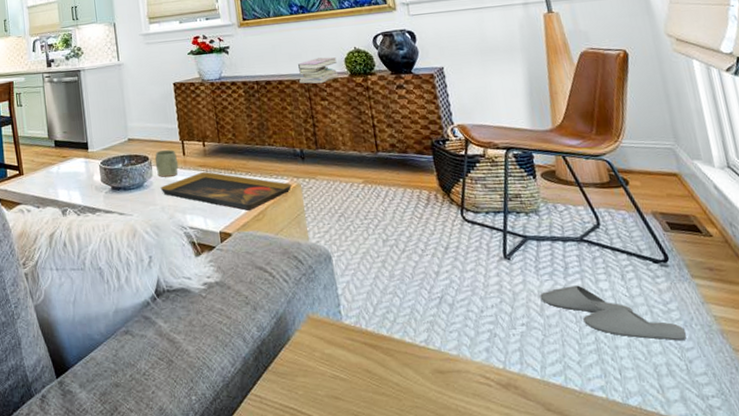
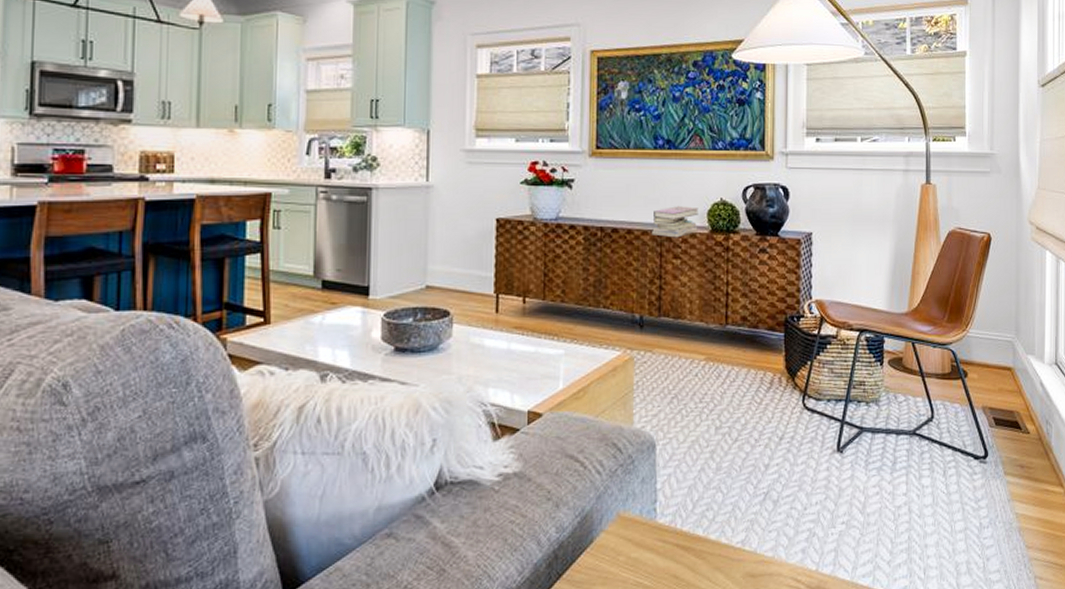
mug: present [155,150,179,177] -> none [457,305,488,339]
decorative tray: present [160,172,292,211] -> none [460,336,624,386]
slippers: present [540,285,687,341] -> none [864,481,990,539]

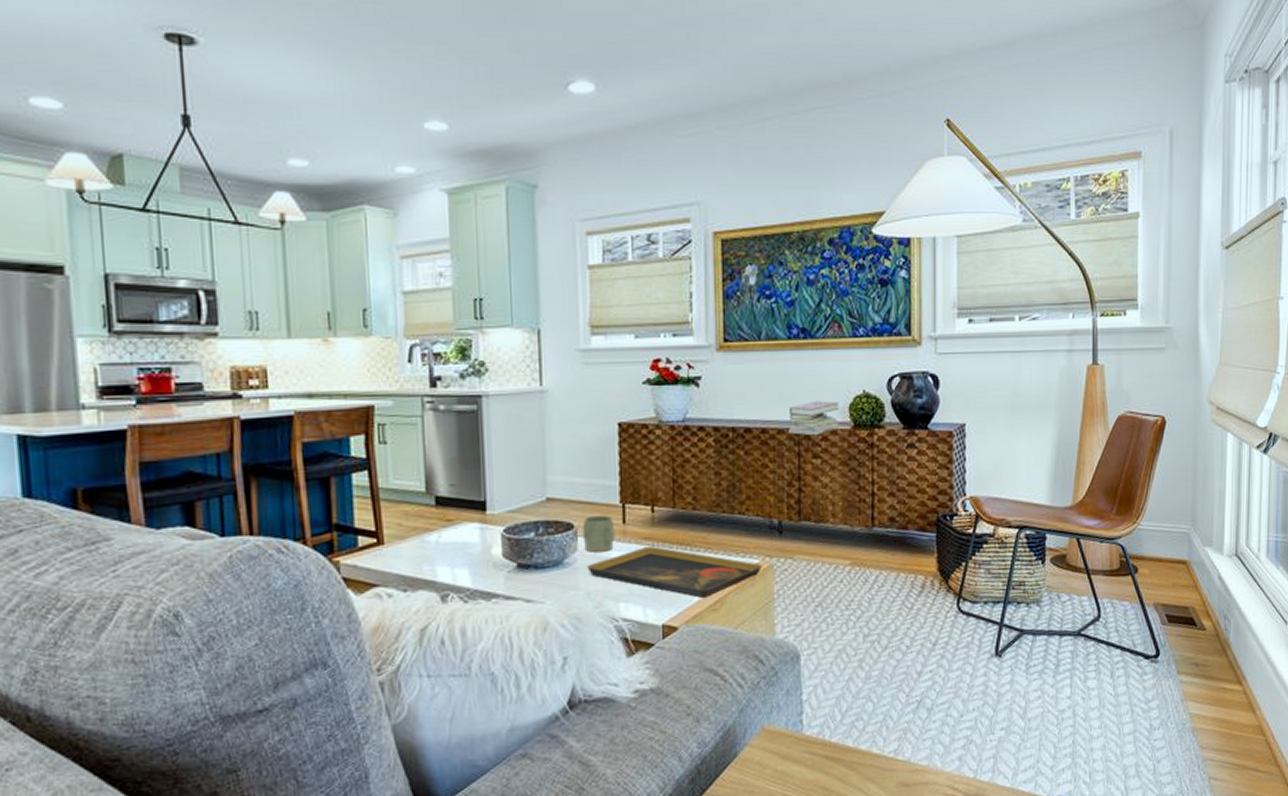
mug: none [457,305,488,339] -> present [582,515,616,552]
decorative tray: none [460,336,624,386] -> present [587,546,763,598]

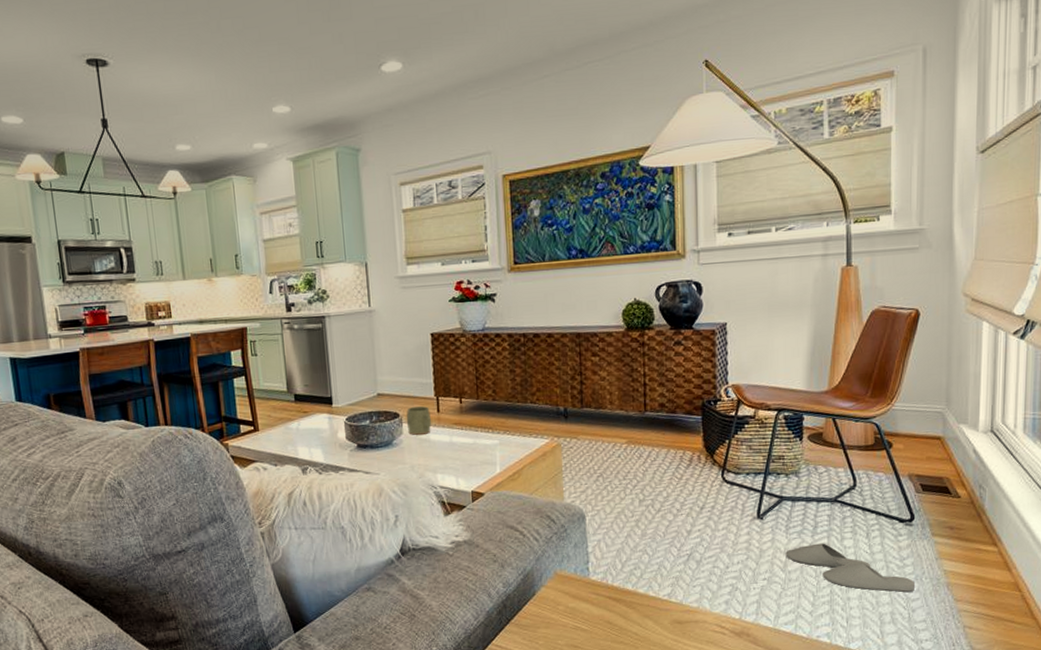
decorative tray: present [587,546,763,598] -> none [410,430,552,470]
books: present [788,401,839,436] -> none [570,308,614,338]
slippers: none [1025,684,1161,740] -> present [785,543,916,593]

